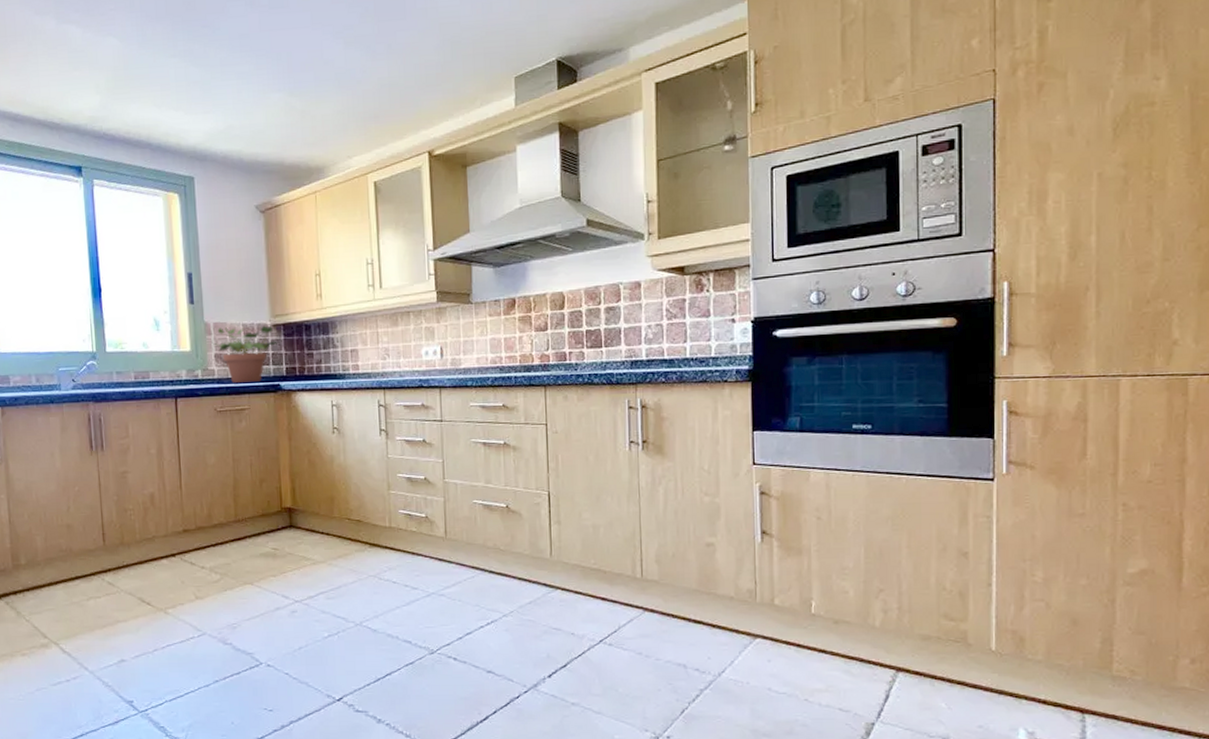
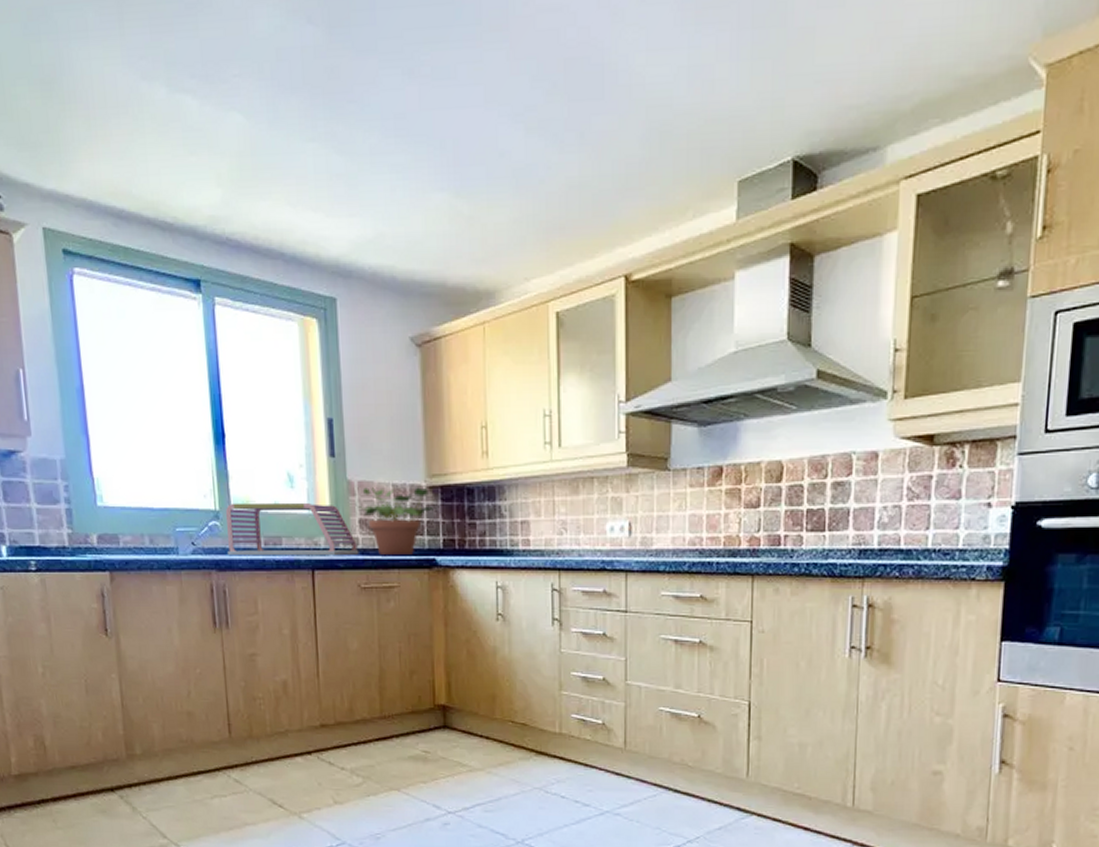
dish rack: none [101,342,215,390] -> present [225,502,359,556]

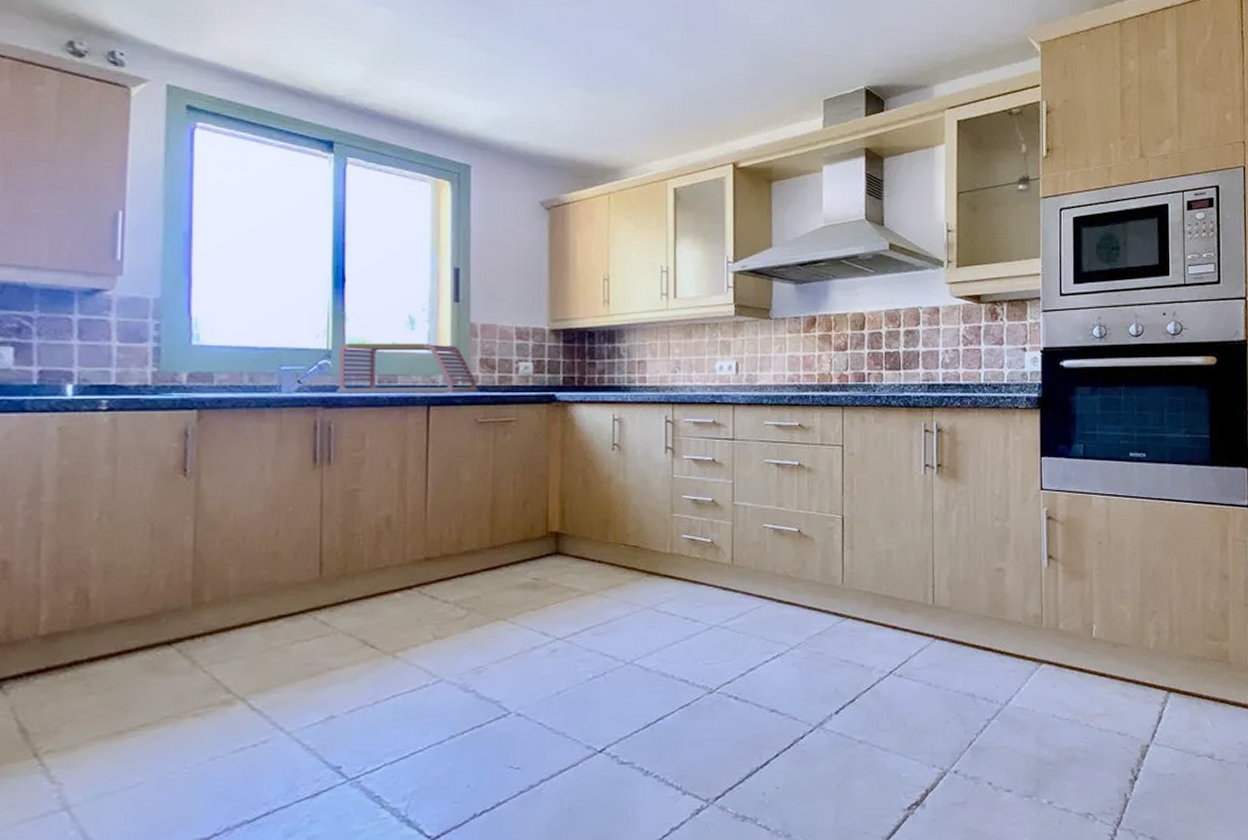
potted plant: present [360,487,436,556] -> none [482,330,558,393]

